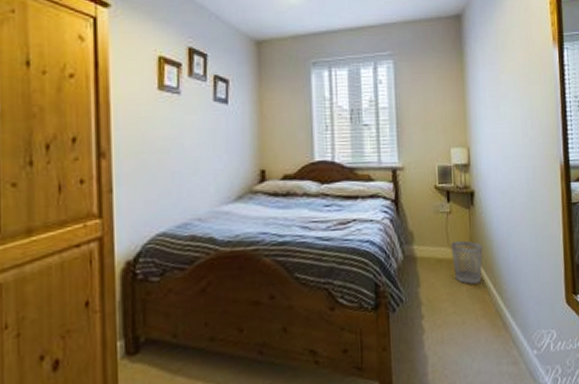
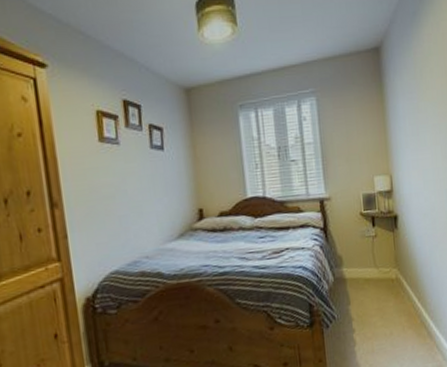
wastebasket: present [451,240,483,284] -> none [377,261,407,300]

